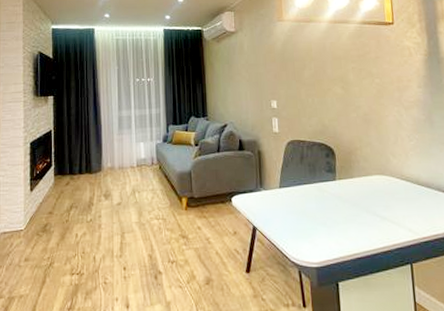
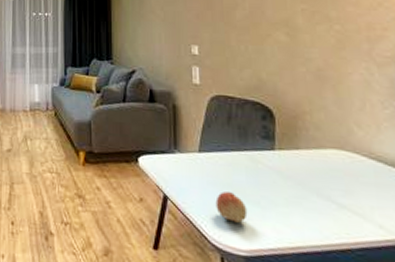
fruit: none [293,218,318,241] -> present [215,191,248,223]

